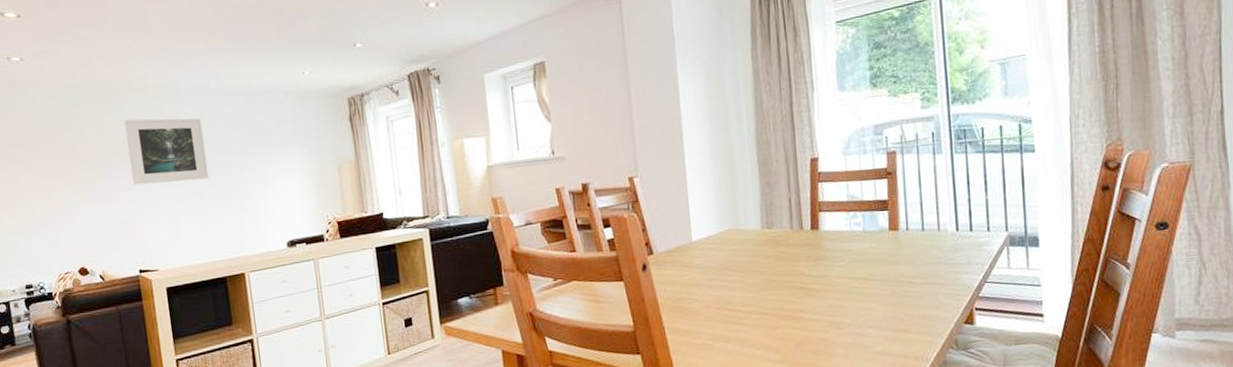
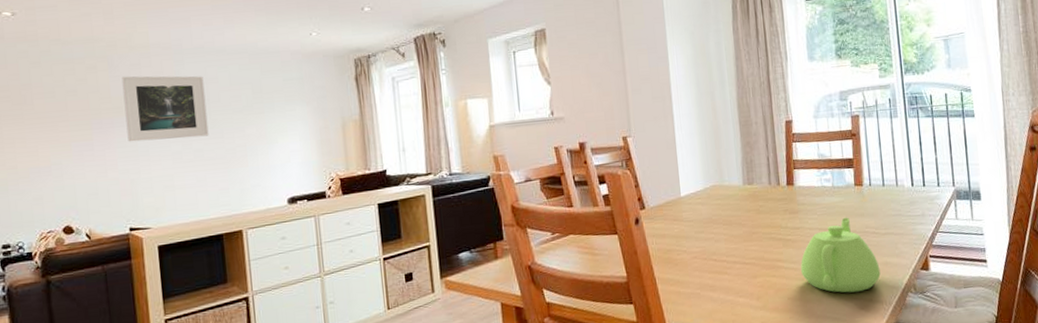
teapot: none [825,265,917,348] -> present [801,217,881,293]

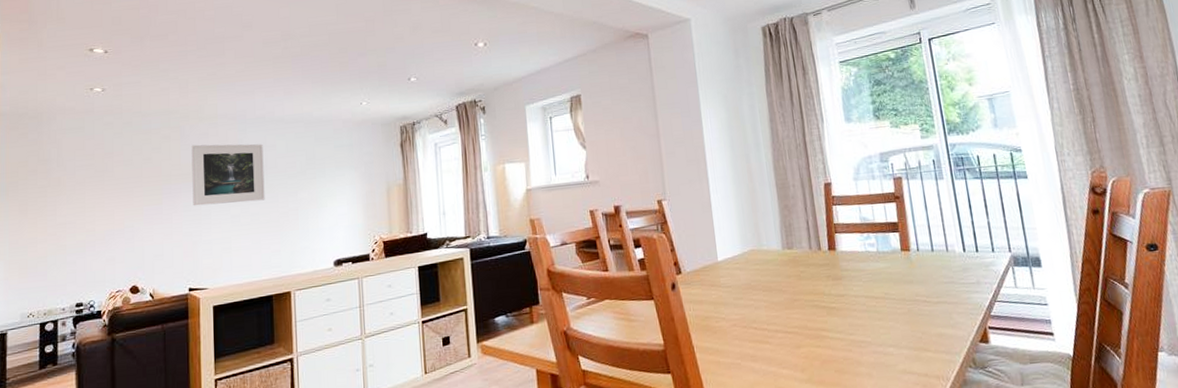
teapot: present [801,217,881,293] -> none [847,284,935,367]

